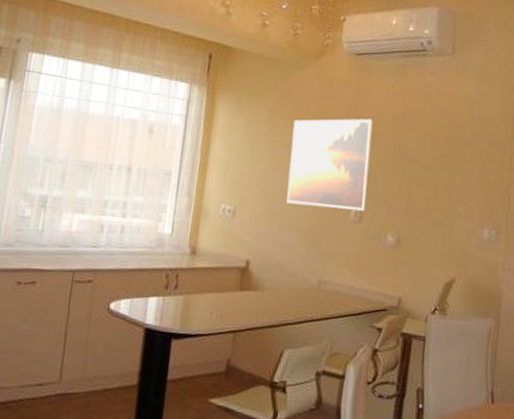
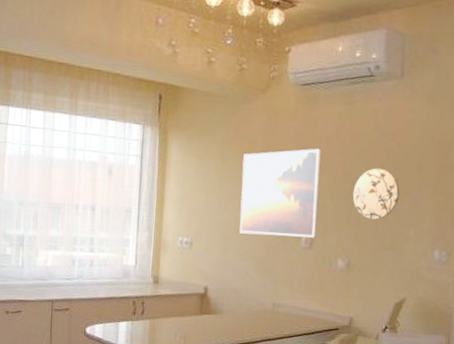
decorative plate: none [403,142,450,195] -> present [352,168,400,220]

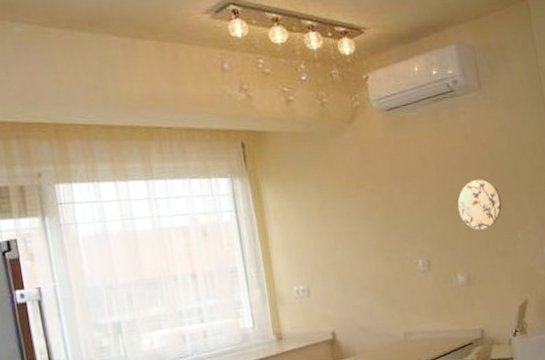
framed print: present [239,148,322,238] -> none [343,170,433,270]

